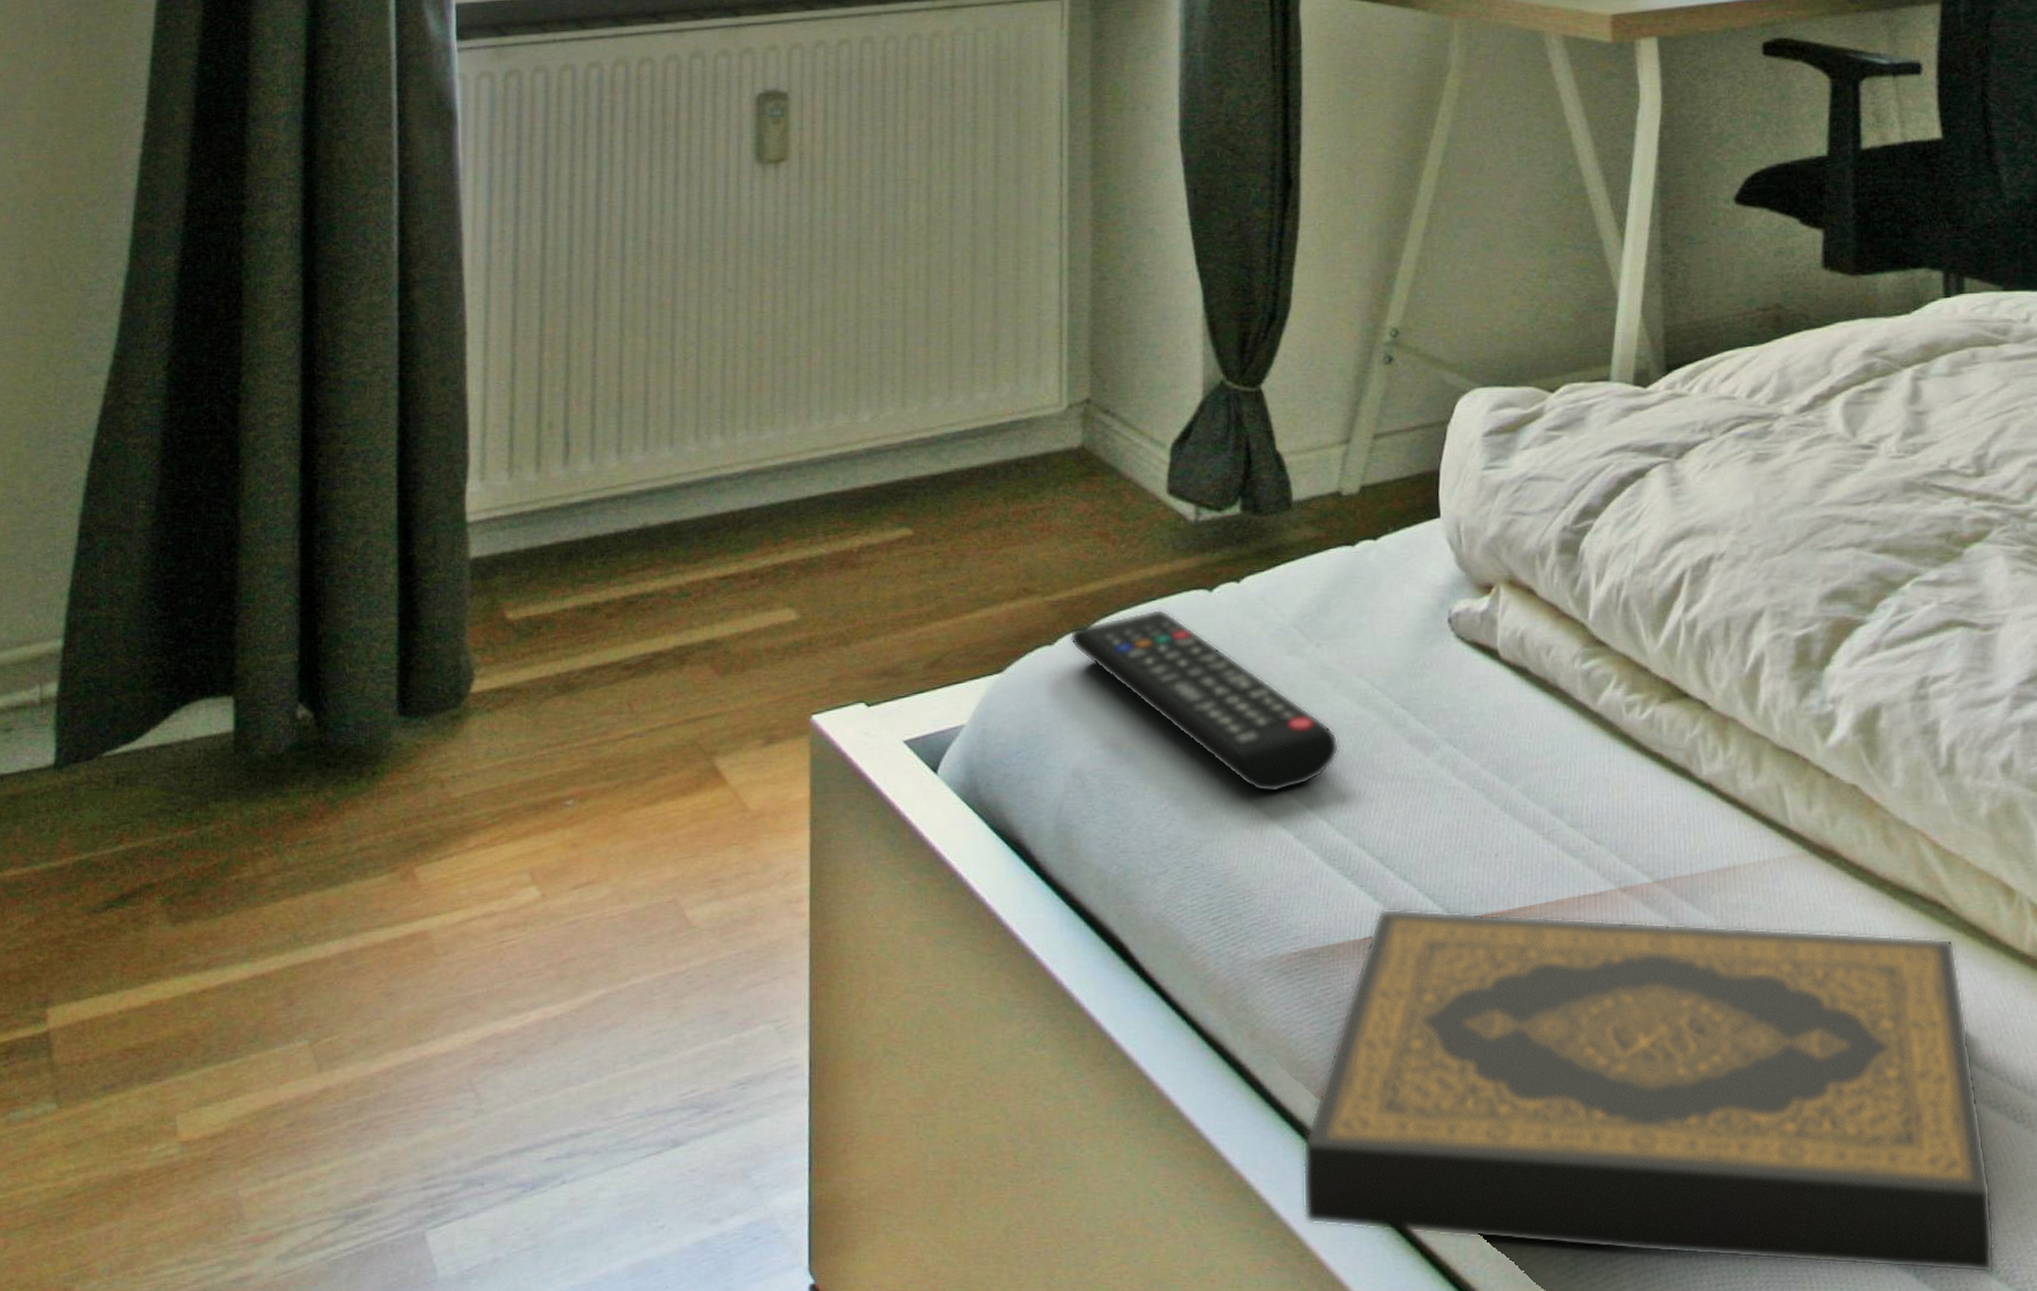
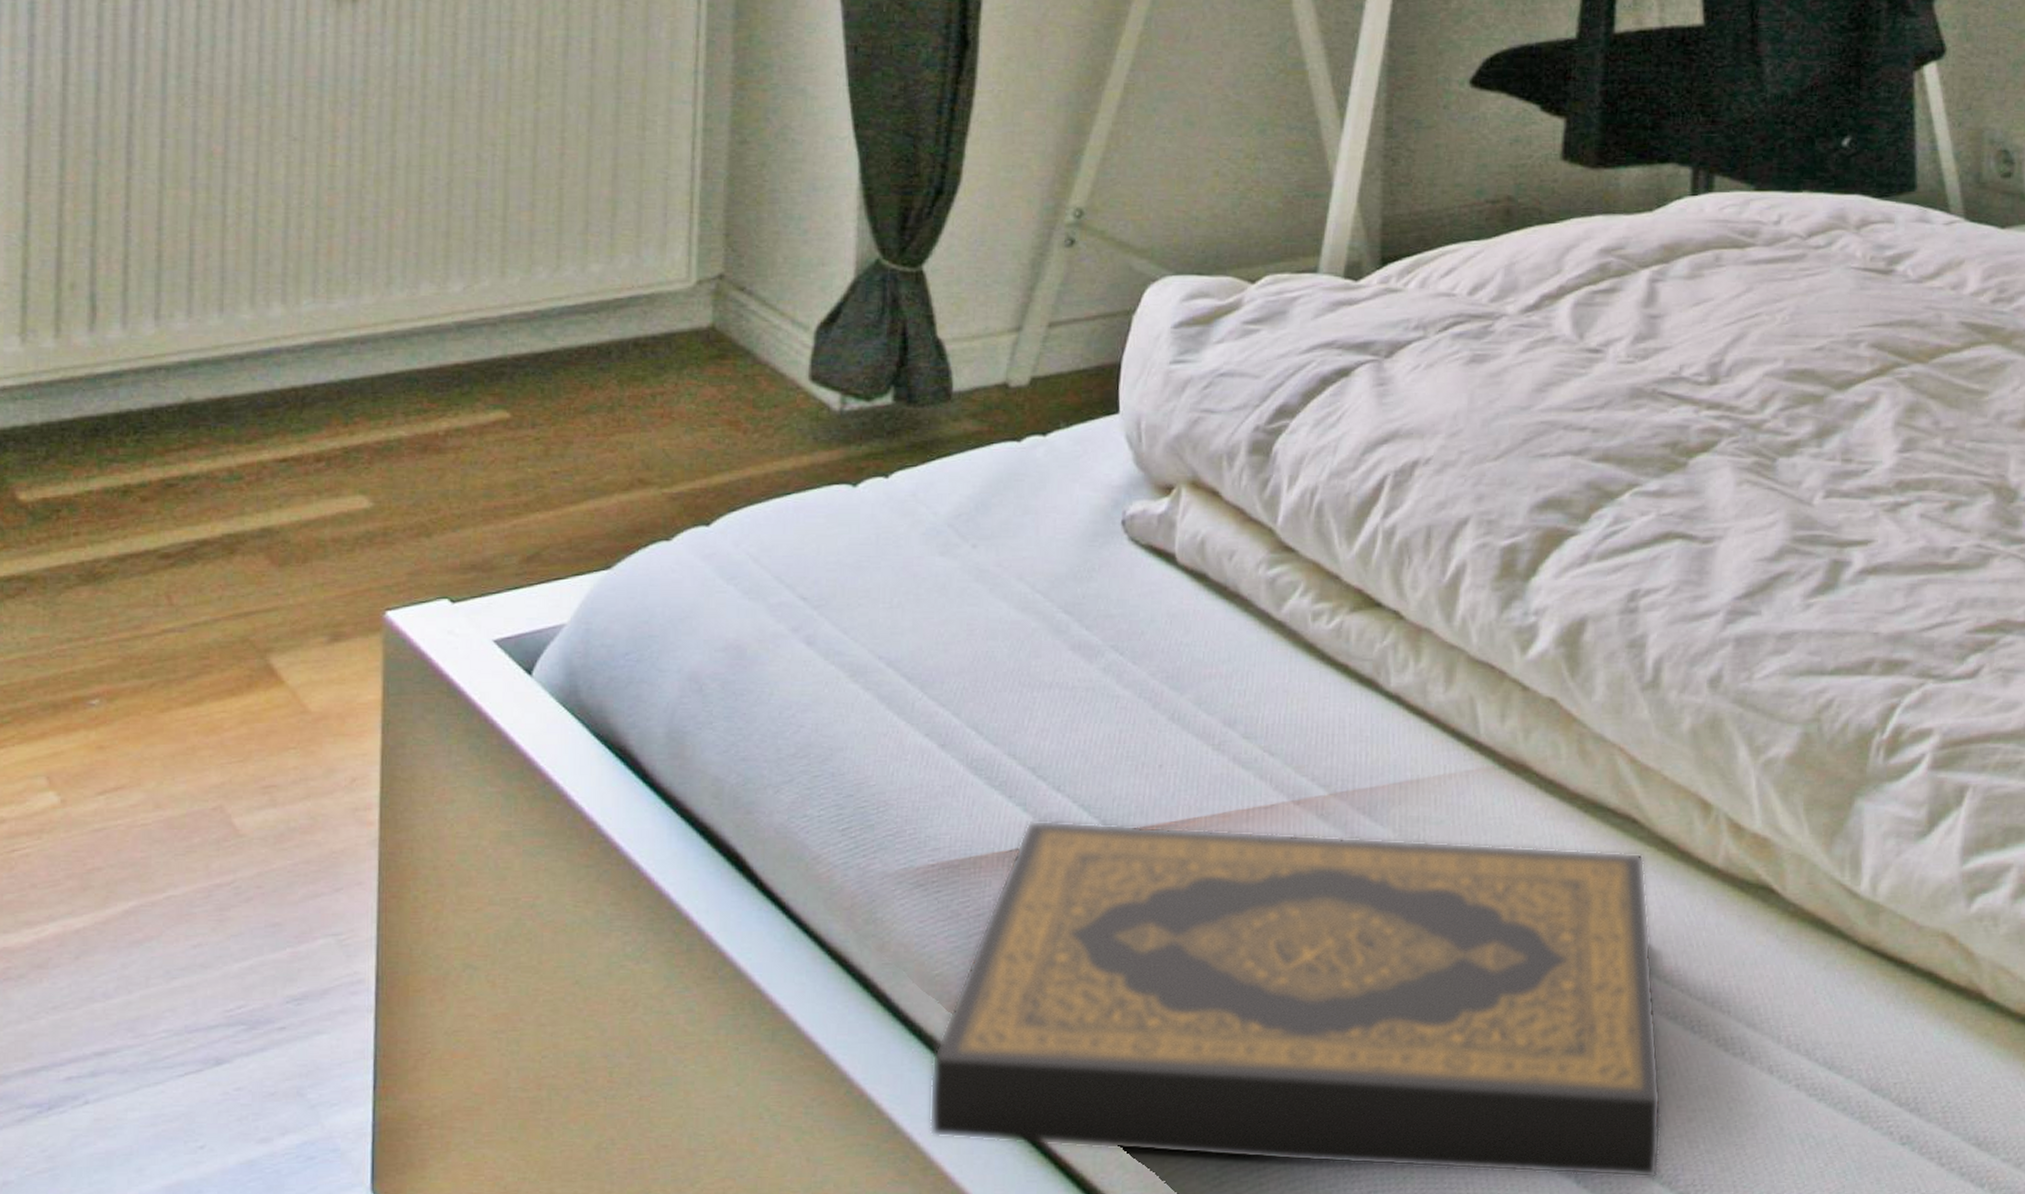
remote control: present [1069,609,1340,793] -> none [690,504,993,700]

